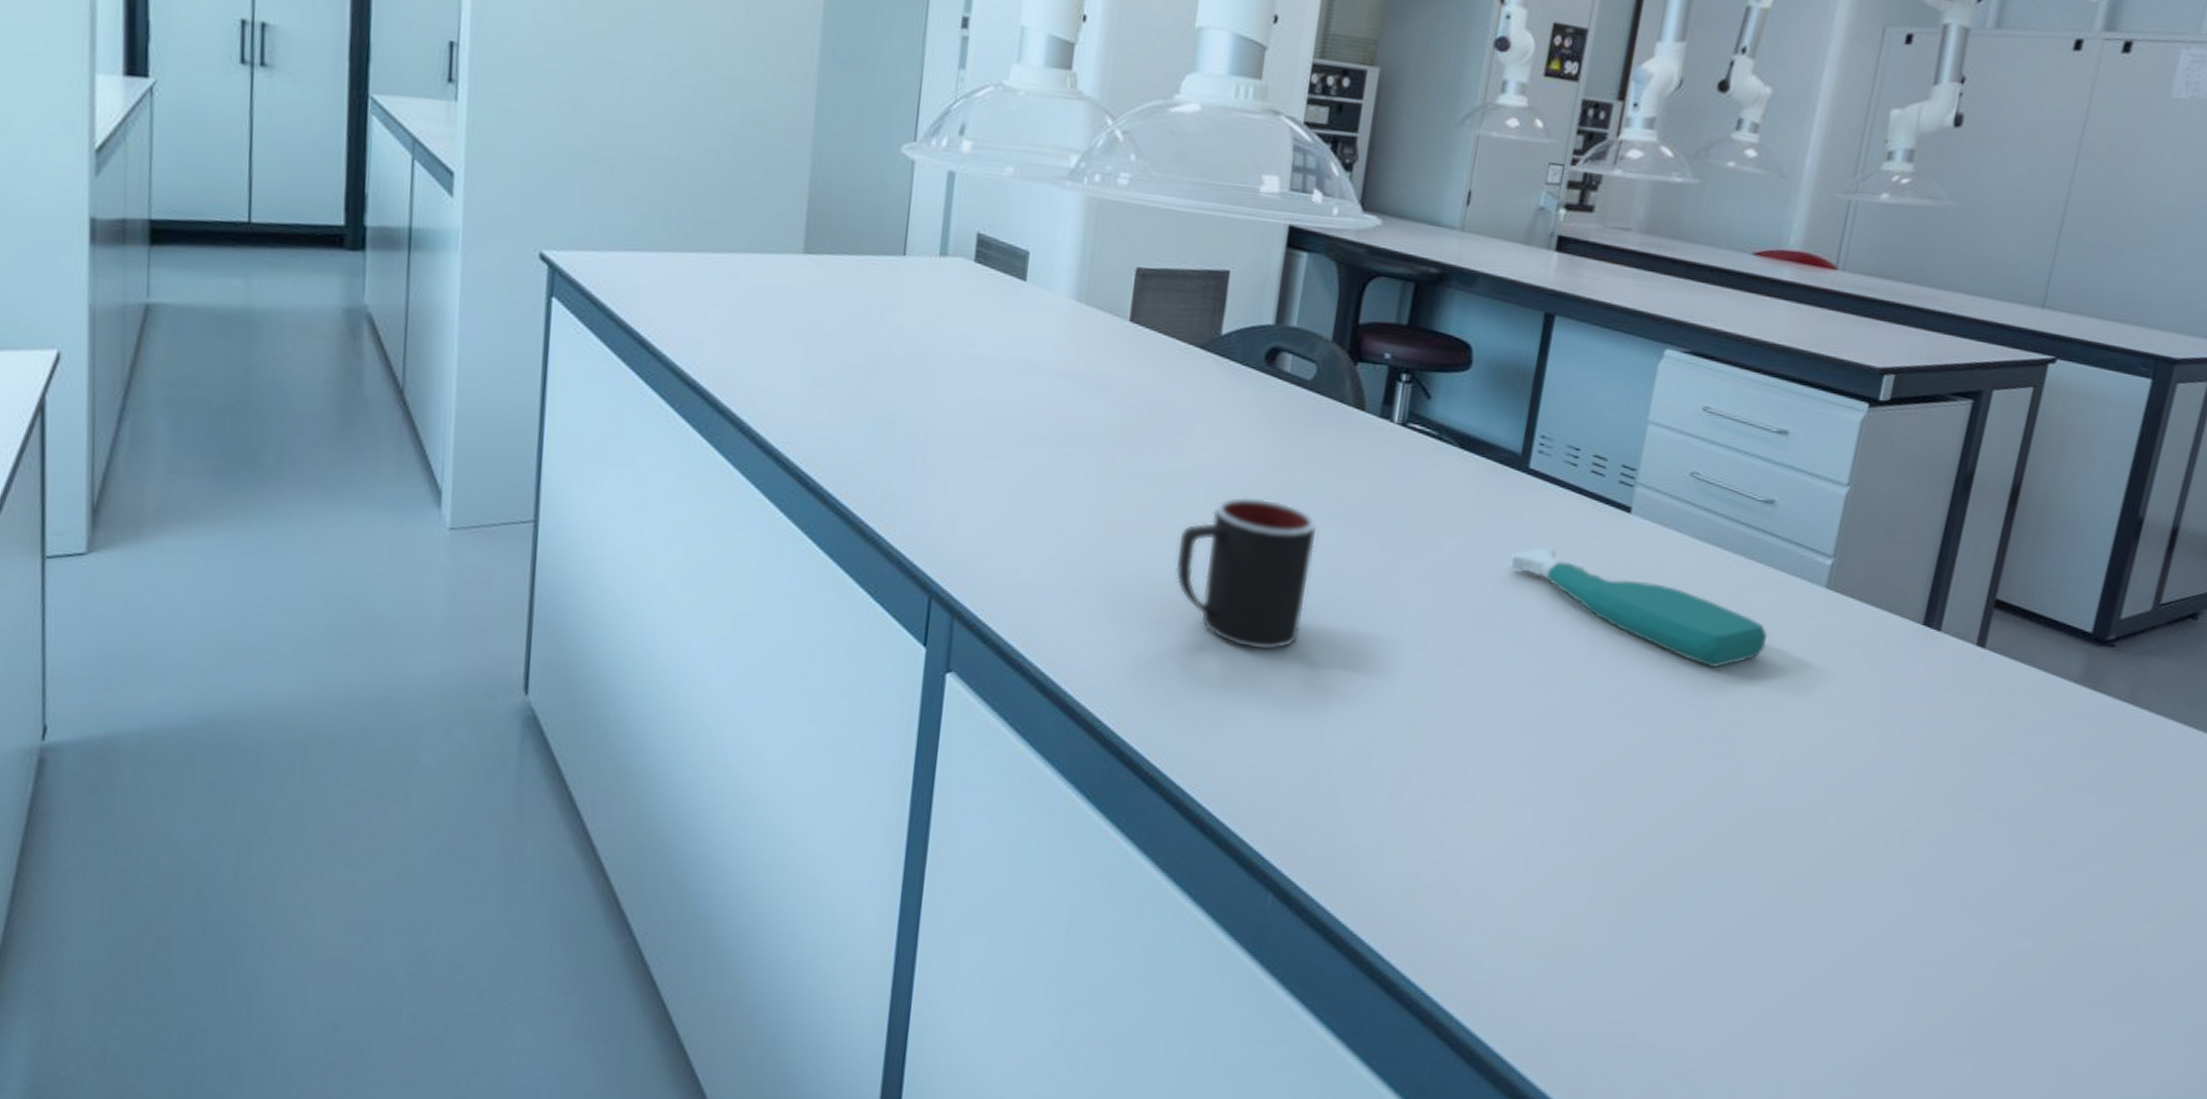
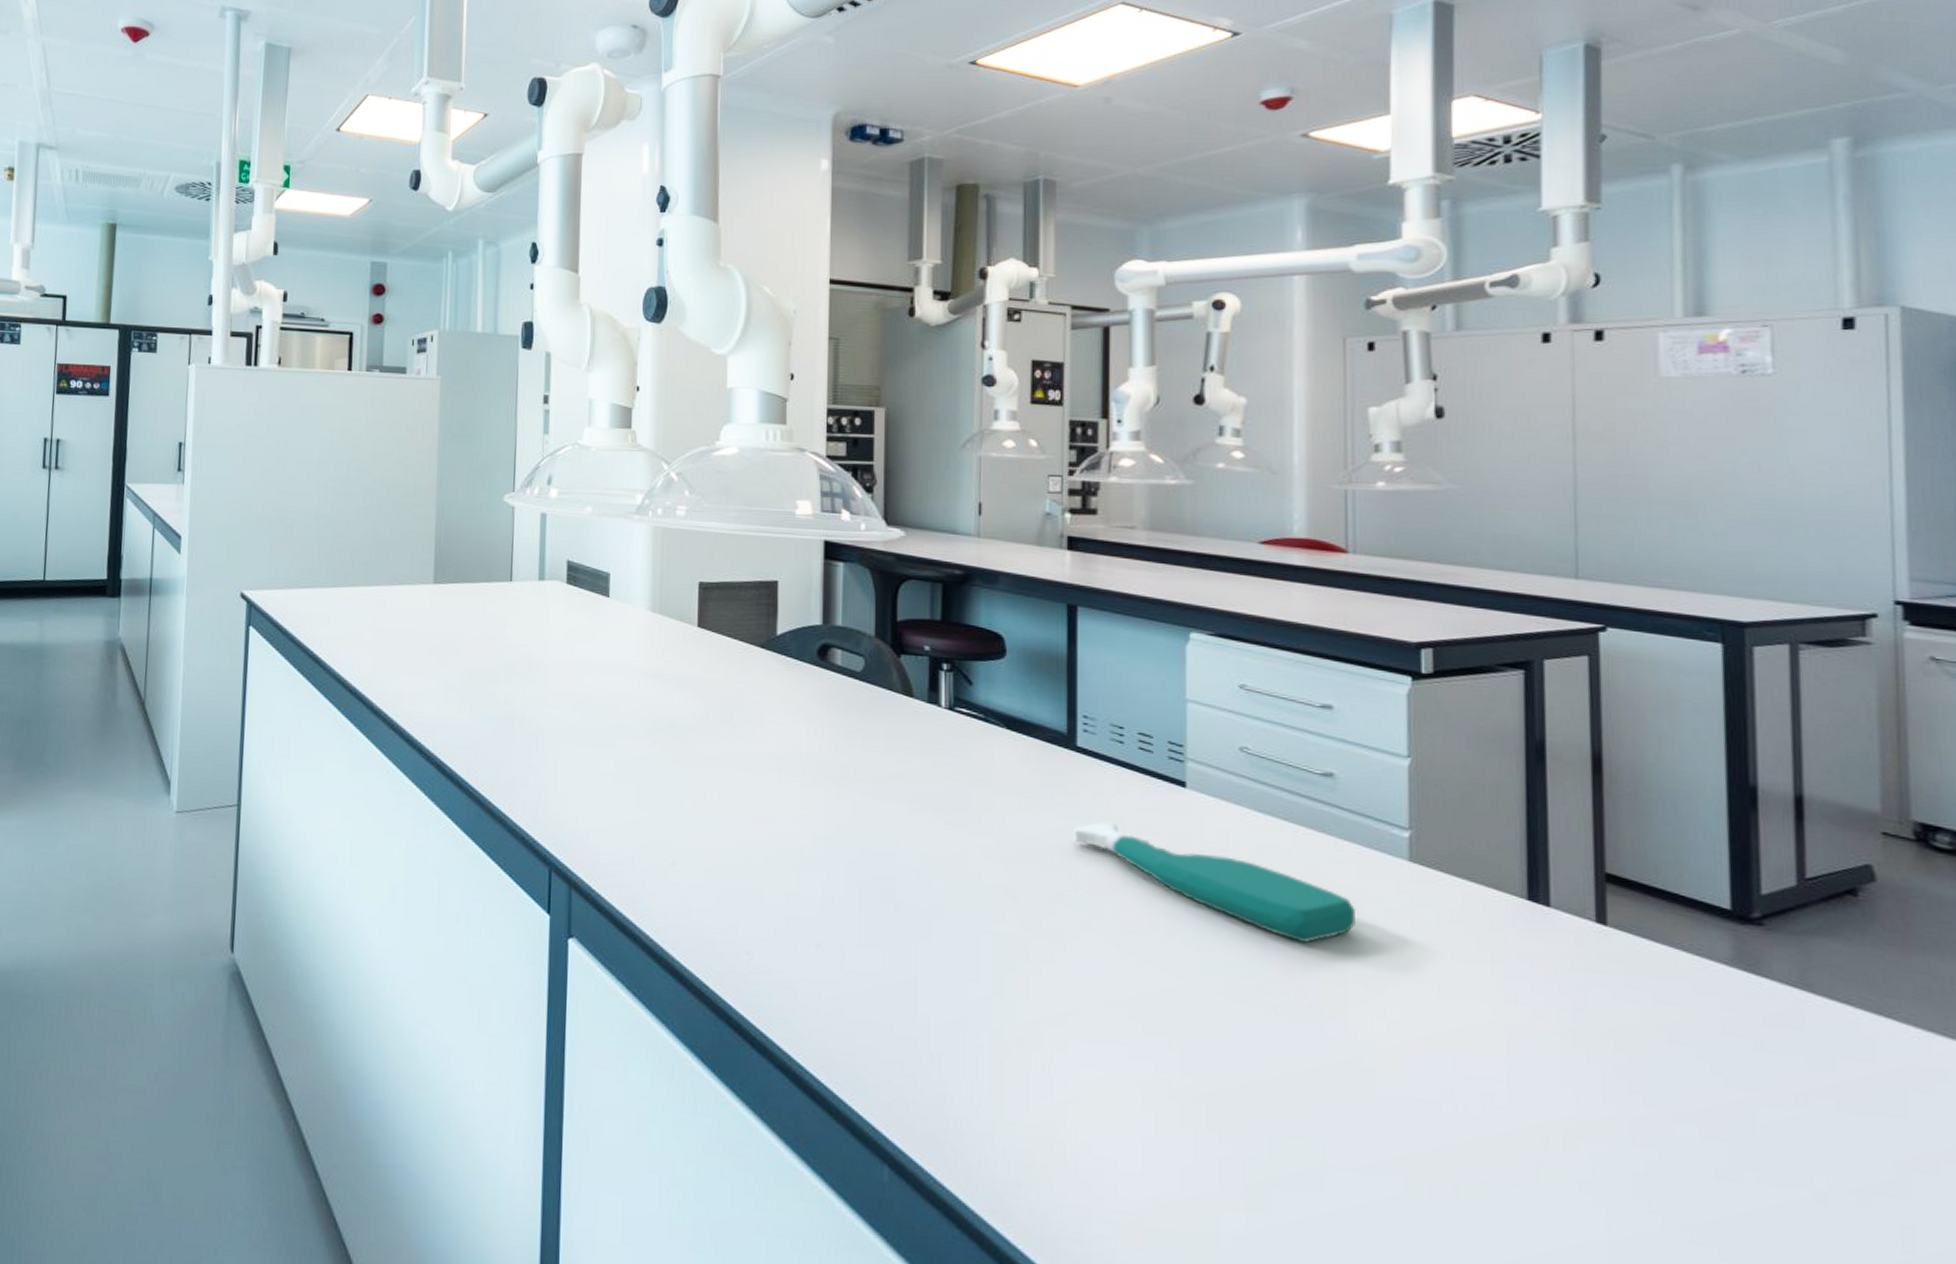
mug: present [1175,496,1317,650] -> none [760,776,884,920]

